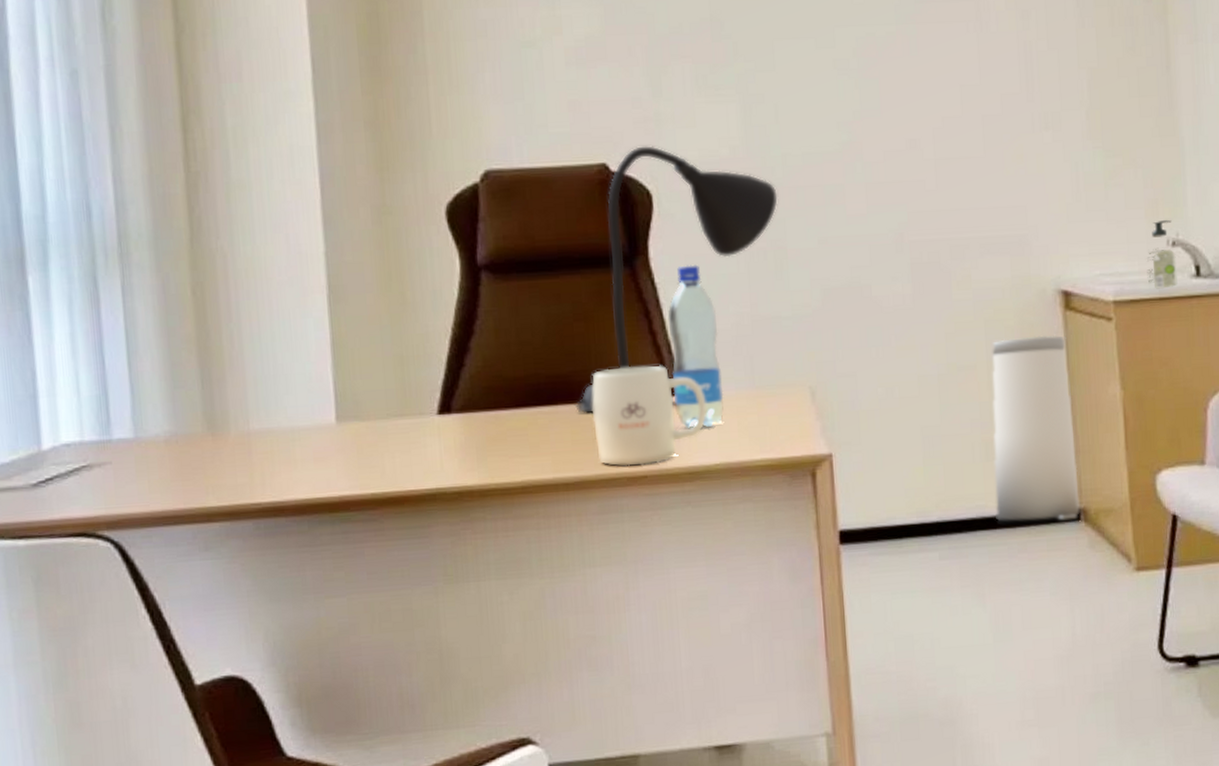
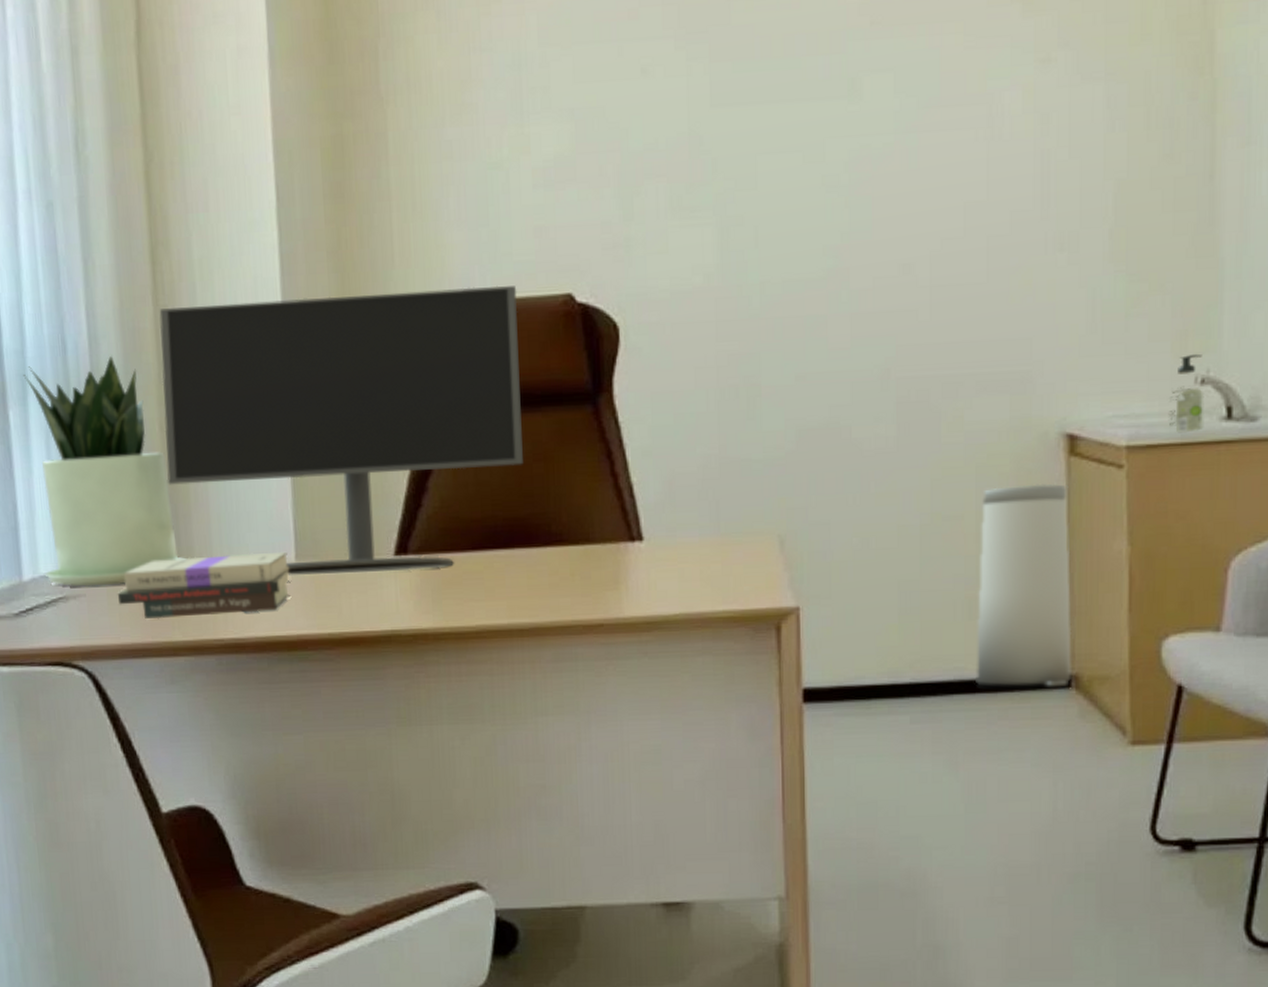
planter: none [44,222,222,455] -> present [23,356,187,587]
books: none [146,413,331,485] -> present [117,551,290,619]
computer monitor: none [191,155,564,438] -> present [159,285,523,576]
desk lamp: present [575,146,778,413] -> none [532,274,753,557]
mug: present [590,365,707,466] -> none [547,509,668,614]
bottle: present [668,264,724,428] -> none [631,402,687,576]

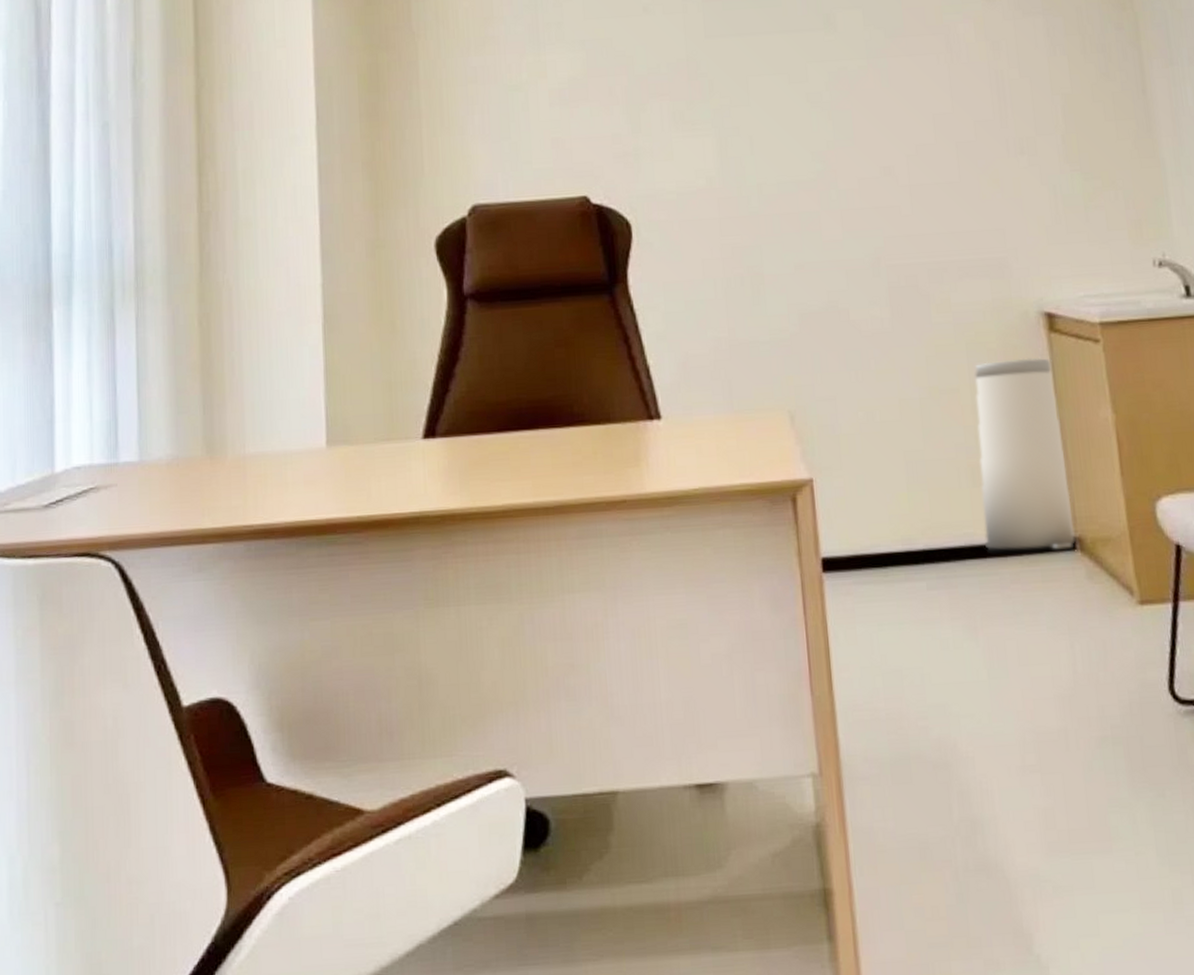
planter: present [23,356,187,587] -> none [69,258,220,478]
books: present [117,551,290,619] -> none [148,437,321,507]
computer monitor: present [159,285,523,576] -> none [203,190,546,462]
soap dispenser: present [1168,353,1205,433] -> none [1133,240,1167,310]

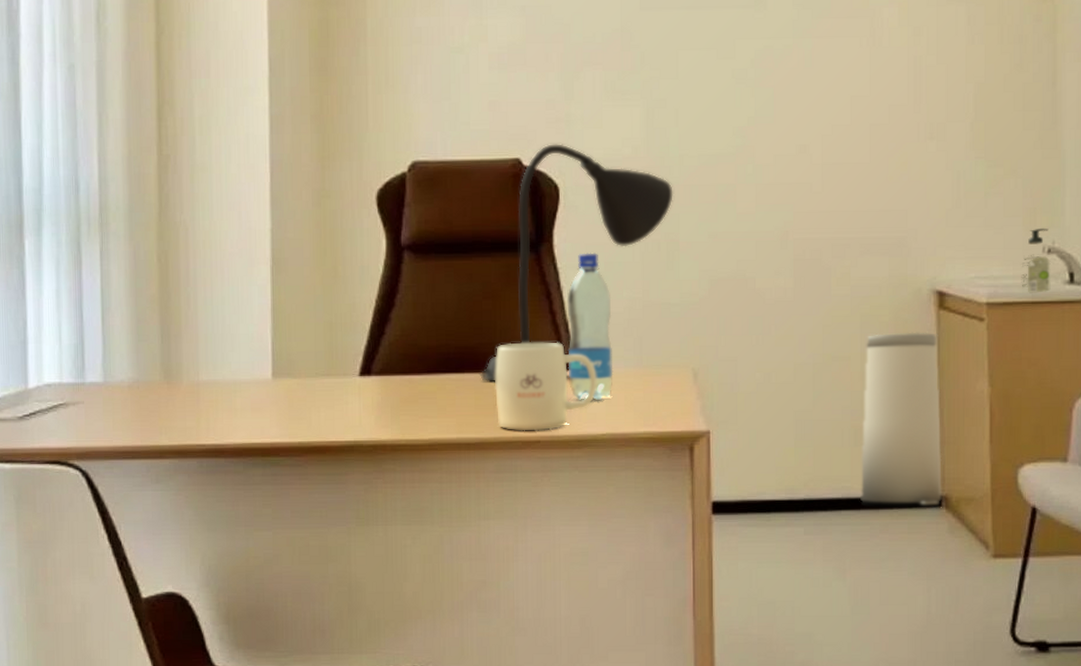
desk lamp: none [556,178,754,437] -> present [480,144,673,381]
mug: none [570,389,685,490] -> present [493,341,597,431]
bottle: none [646,291,702,453] -> present [567,253,613,400]
soap dispenser: none [1133,240,1167,310] -> present [1021,228,1051,293]

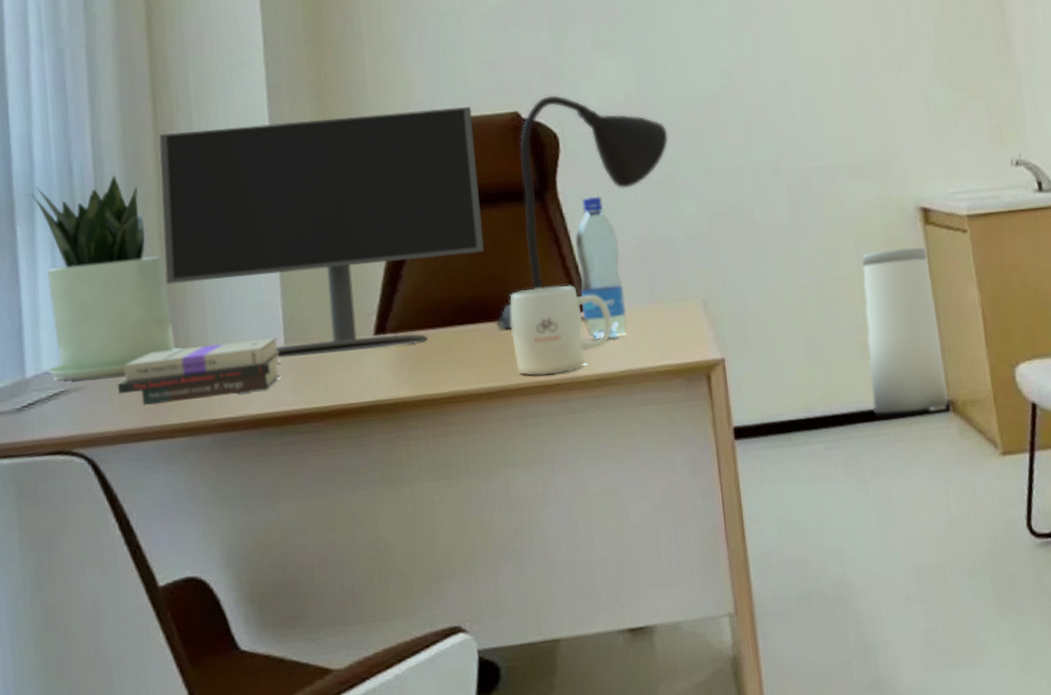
planter: none [39,196,176,395] -> present [31,176,184,381]
books: none [112,369,267,426] -> present [117,337,280,405]
computer monitor: none [161,149,474,391] -> present [159,107,484,359]
soap dispenser: present [1021,228,1051,293] -> none [994,142,1023,203]

